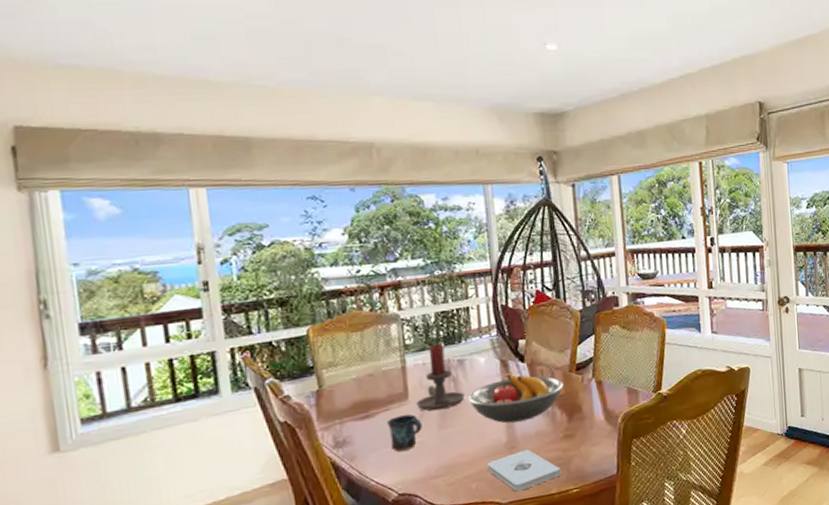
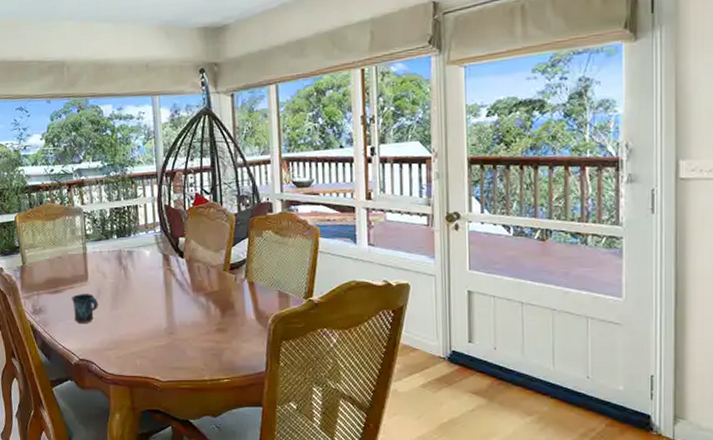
candle holder: present [416,343,465,411] -> none [94,235,132,292]
fruit bowl: present [468,375,564,423] -> none [135,268,218,311]
notepad: present [487,449,562,492] -> none [149,337,214,373]

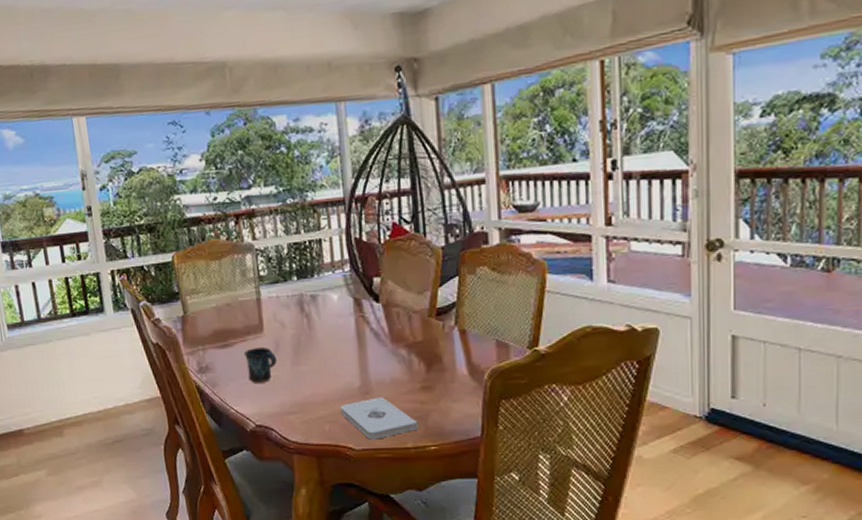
notepad: none [149,337,214,373] -> present [340,397,419,440]

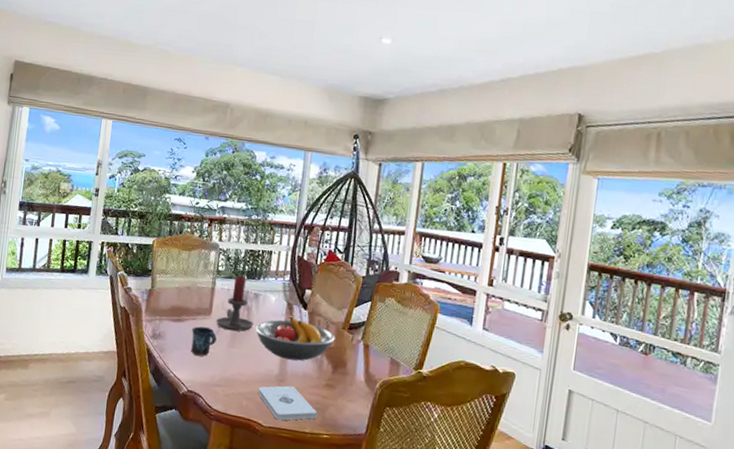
candle holder: none [271,276,318,345] -> present [216,275,254,331]
fruit bowl: none [320,315,422,367] -> present [255,317,335,361]

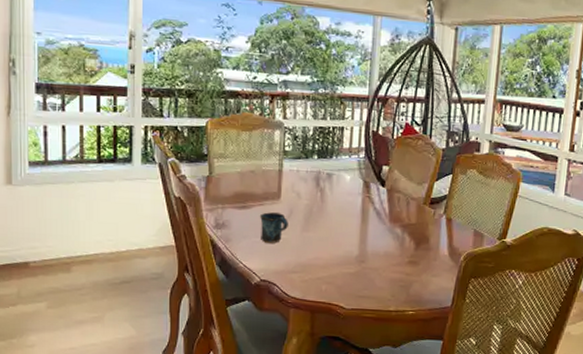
candle holder: present [216,275,254,331] -> none [286,155,328,214]
fruit bowl: present [255,317,335,361] -> none [330,196,416,240]
notepad: present [258,385,318,421] -> none [337,266,402,302]

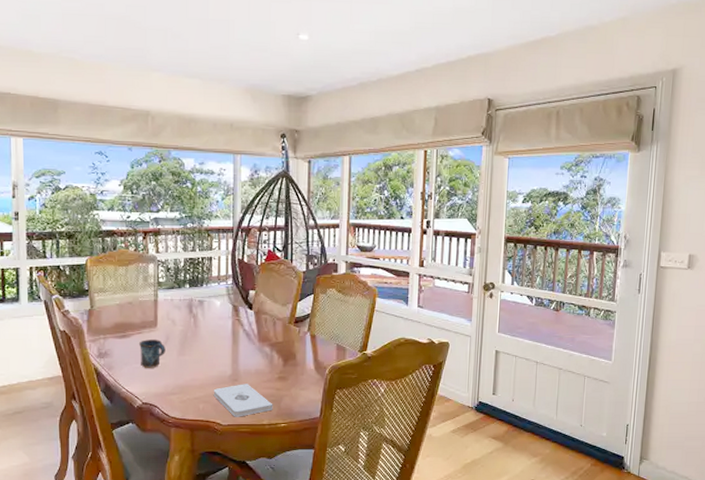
notepad: none [337,266,402,302] -> present [213,384,273,417]

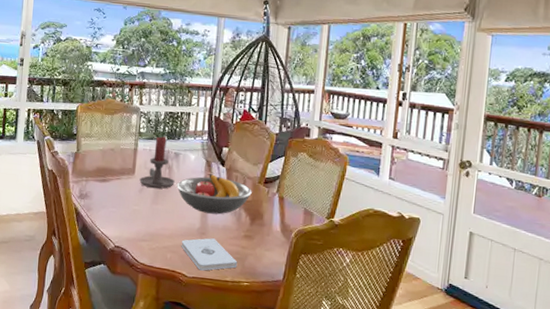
mug: present [138,340,165,368] -> none [116,185,141,214]
candle holder: none [163,285,201,339] -> present [139,136,175,189]
fruit bowl: none [203,319,283,359] -> present [176,174,252,215]

